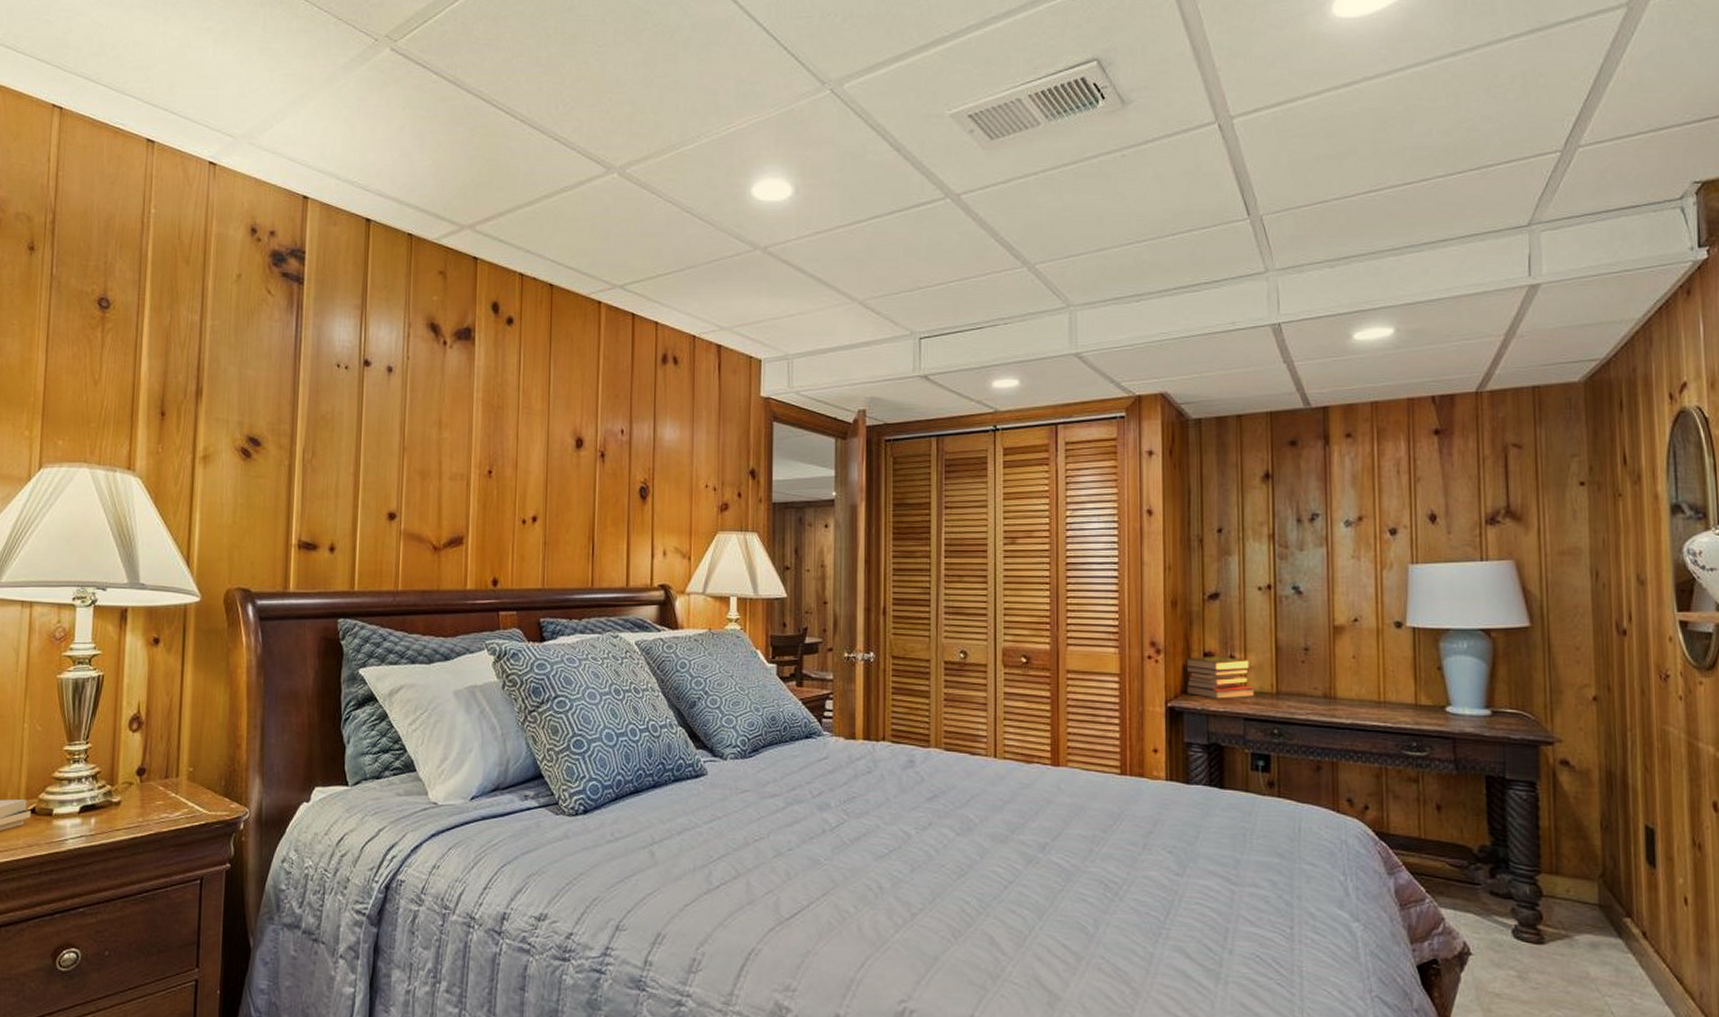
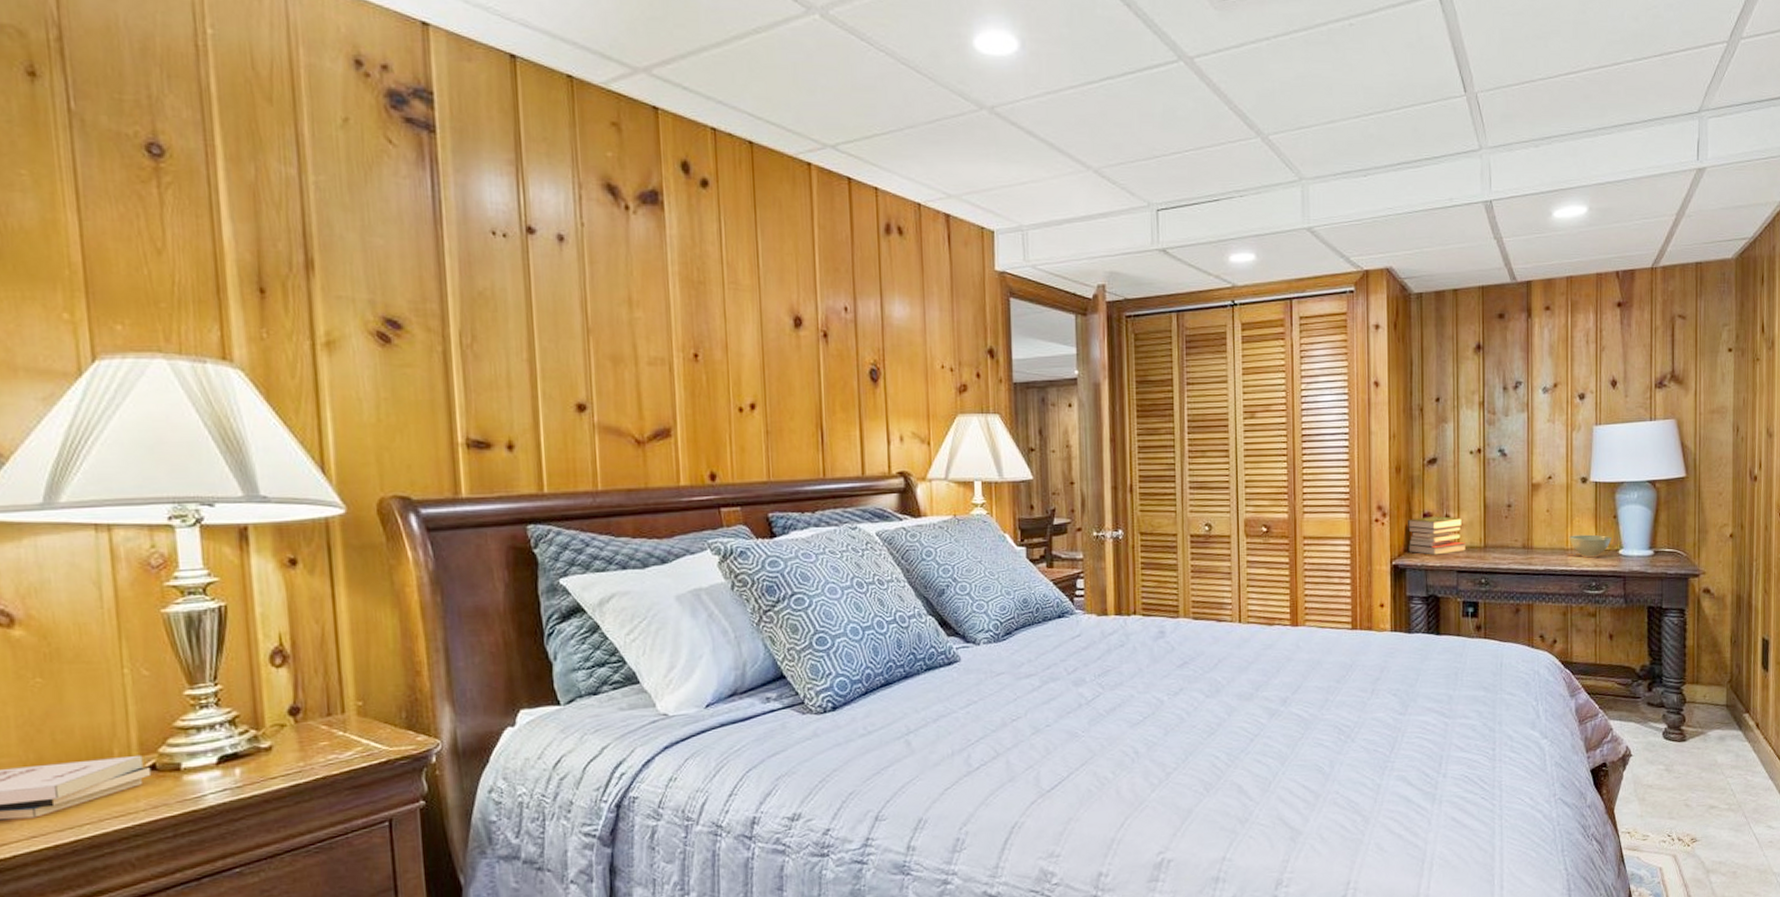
bowl: none [1381,686,1435,714] -> present [1569,534,1611,558]

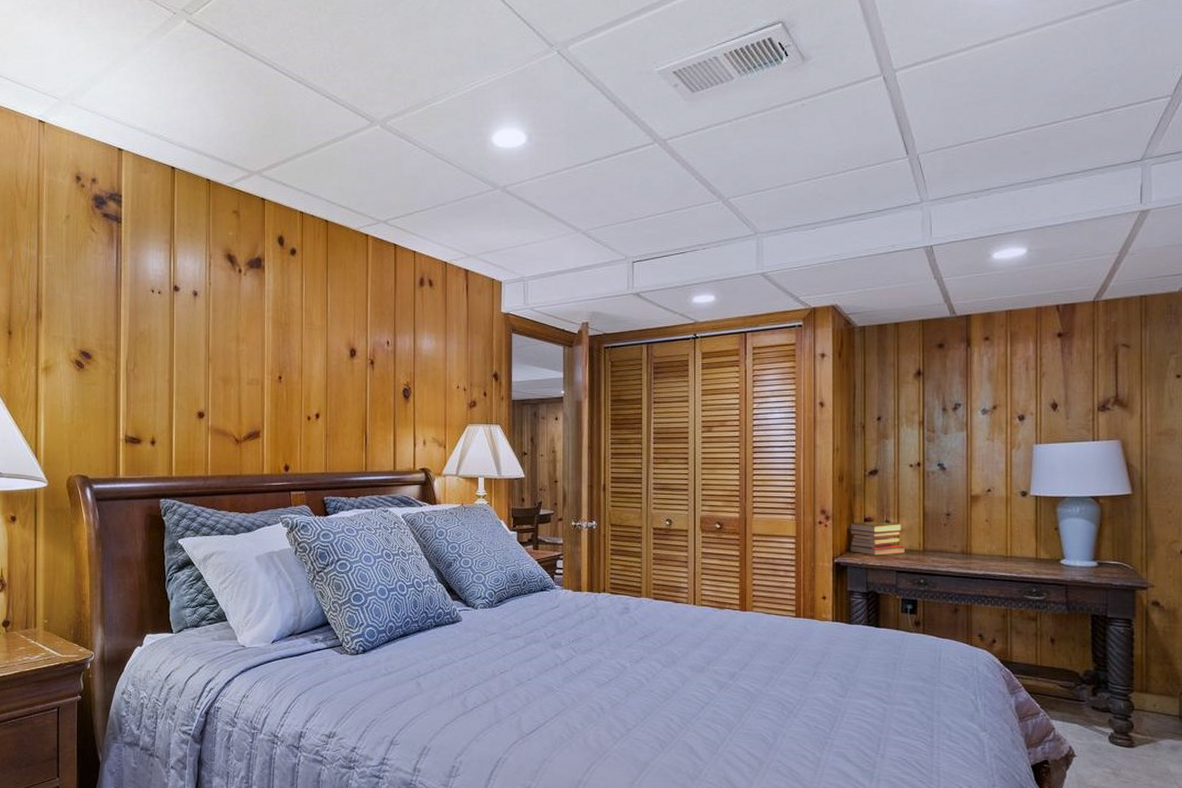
bowl: present [1569,534,1611,558] -> none [1008,544,1053,566]

